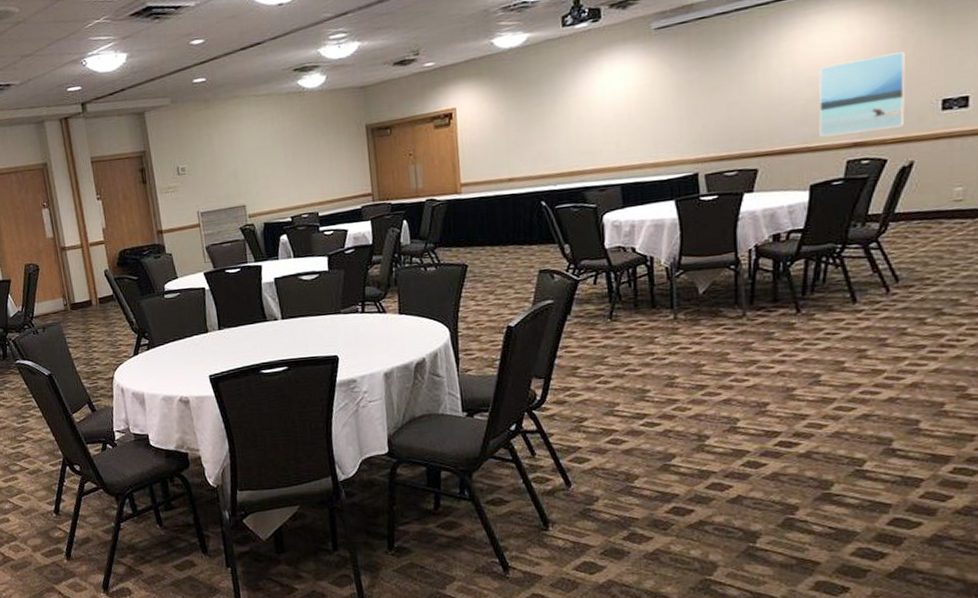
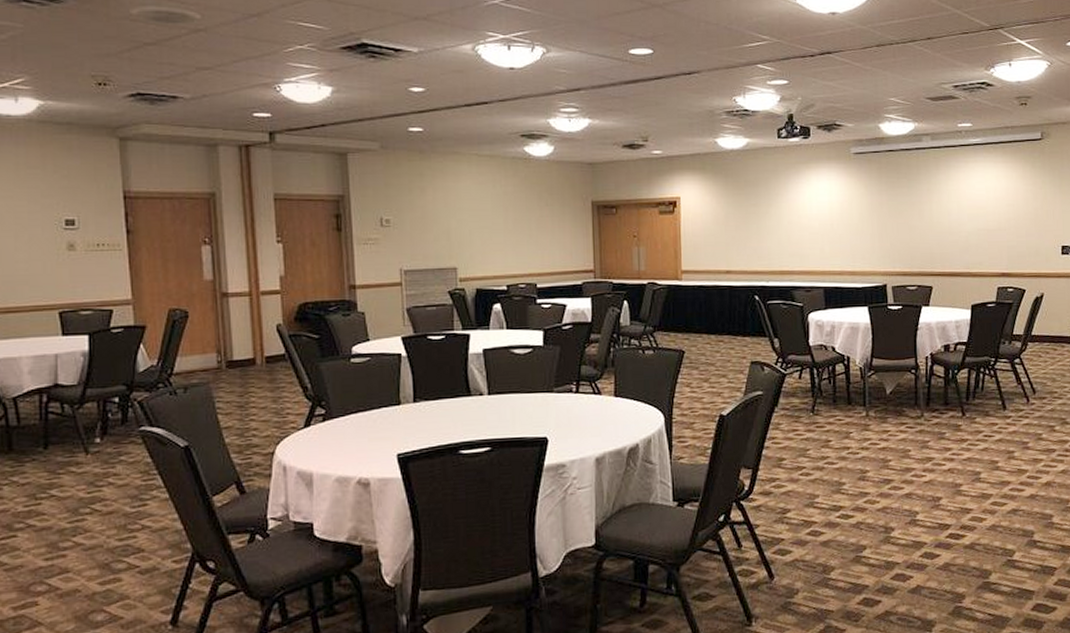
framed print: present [819,51,906,138] -> none [977,204,1037,265]

